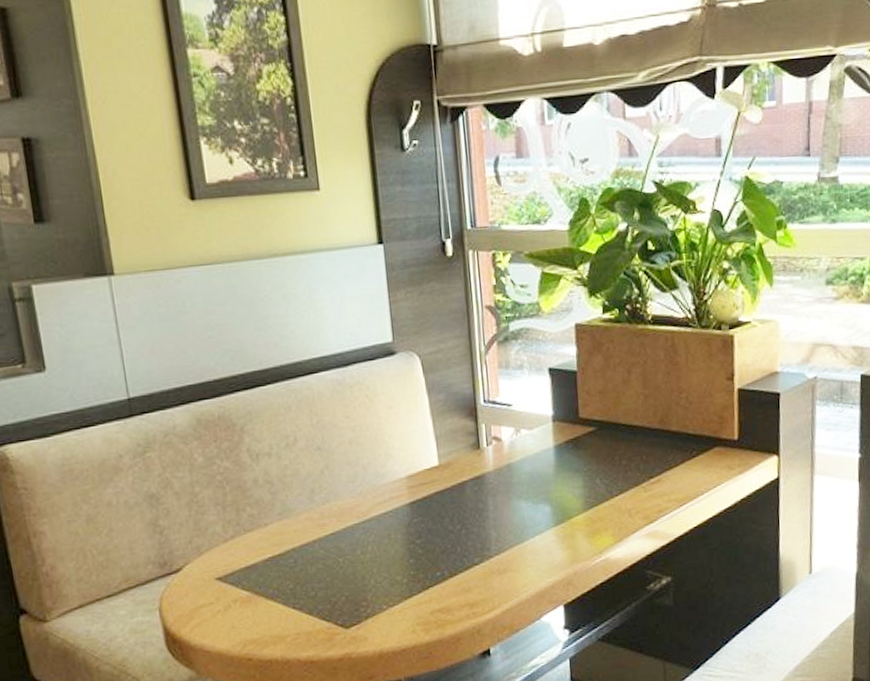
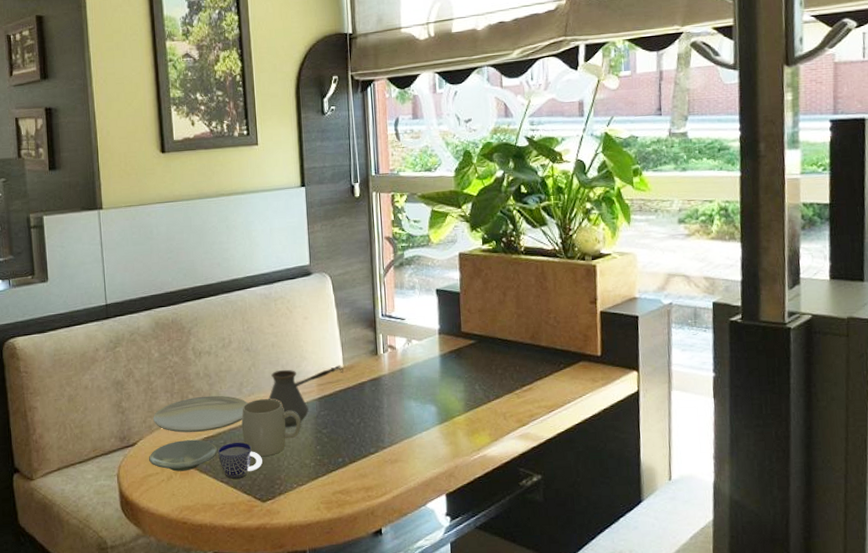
saucer: none [198,560,287,600] -> present [148,439,218,472]
plate: none [201,505,322,553] -> present [153,395,248,433]
cup: none [287,559,344,604] -> present [218,442,262,479]
mug: none [314,506,389,575] -> present [241,399,301,456]
coffee pot: none [347,462,439,539] -> present [268,365,344,427]

